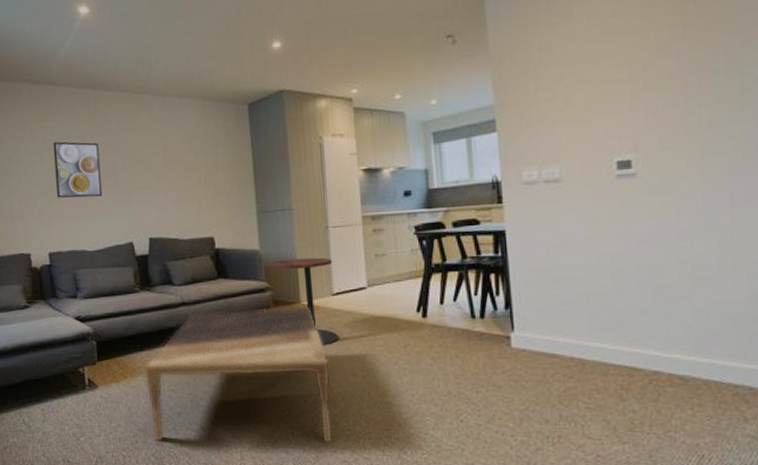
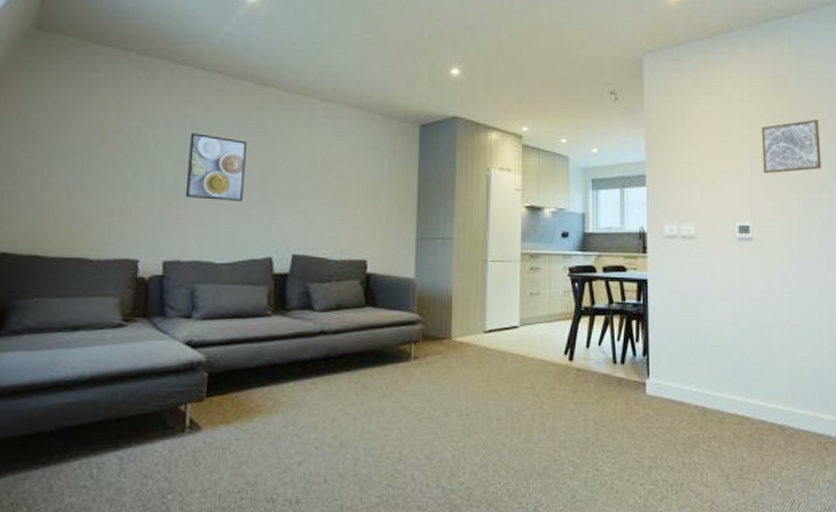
coffee table: present [143,306,334,444] -> none [262,342,476,499]
side table: present [270,257,339,348] -> none [424,291,488,389]
wall art: none [643,21,733,98] -> present [761,119,822,174]

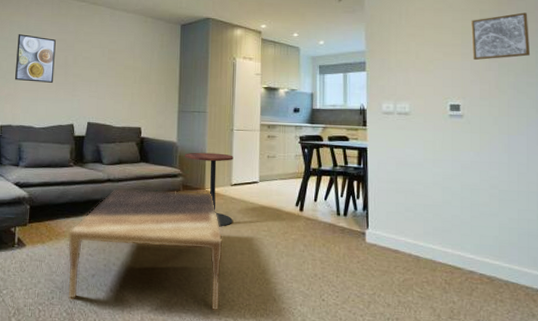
coffee table: none [262,342,476,499] -> present [66,188,224,312]
side table: none [424,291,488,389] -> present [184,152,233,229]

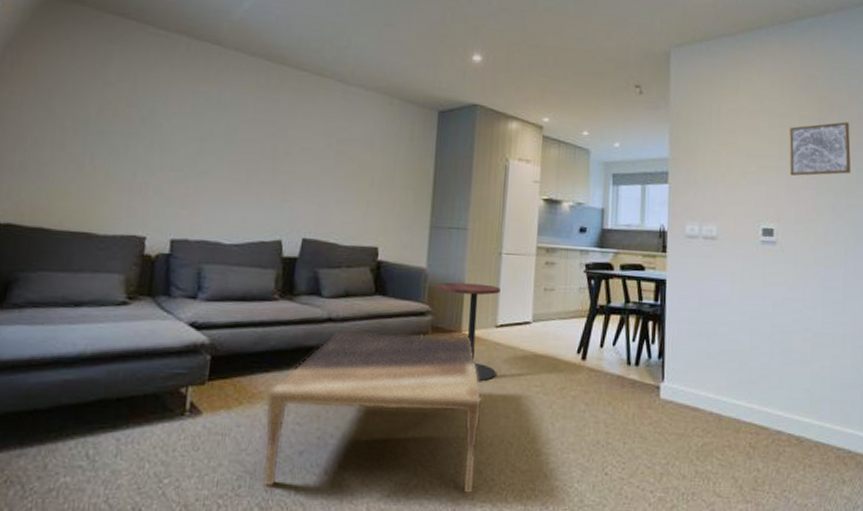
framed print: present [14,34,56,83] -> none [196,110,261,182]

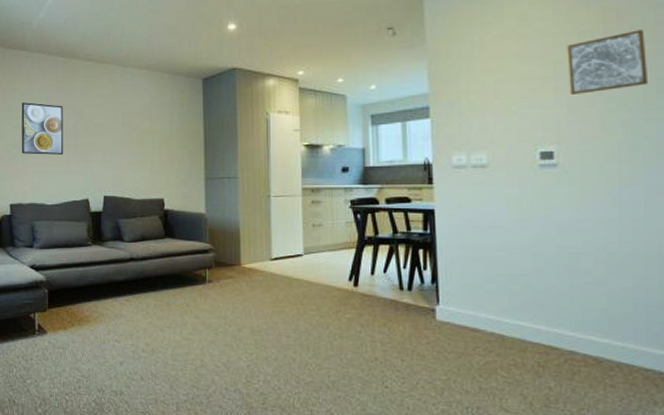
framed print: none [196,110,261,182] -> present [21,102,64,155]
coffee table: present [260,330,484,496] -> none [91,267,266,401]
side table: present [435,282,501,385] -> none [214,224,275,309]

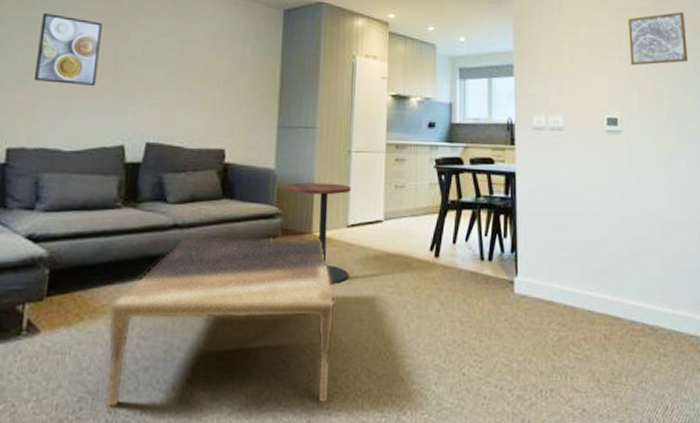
coffee table: none [91,267,266,401] -> present [103,236,337,410]
side table: none [214,224,275,309] -> present [284,182,351,288]

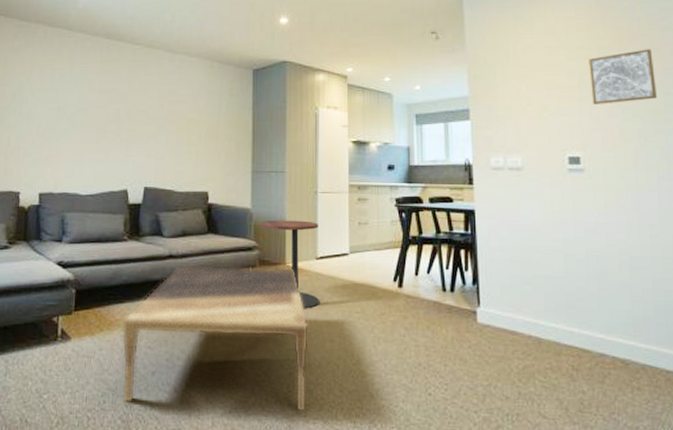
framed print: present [33,13,102,86] -> none [56,84,106,141]

